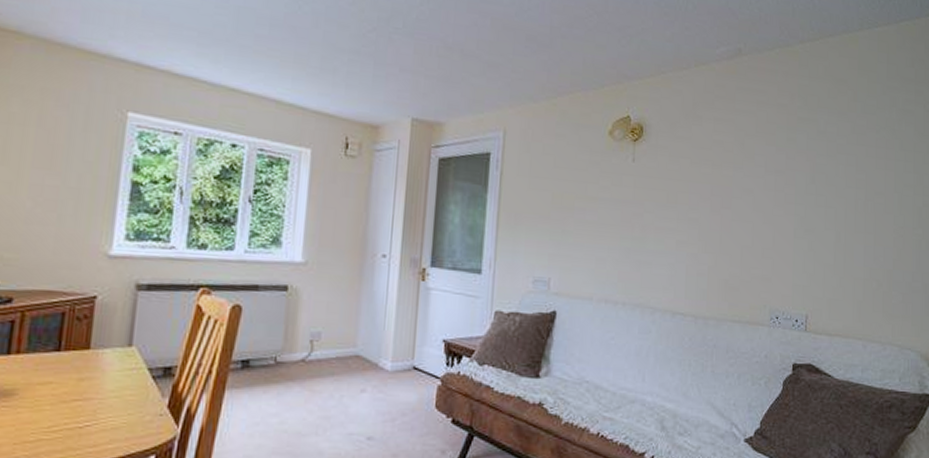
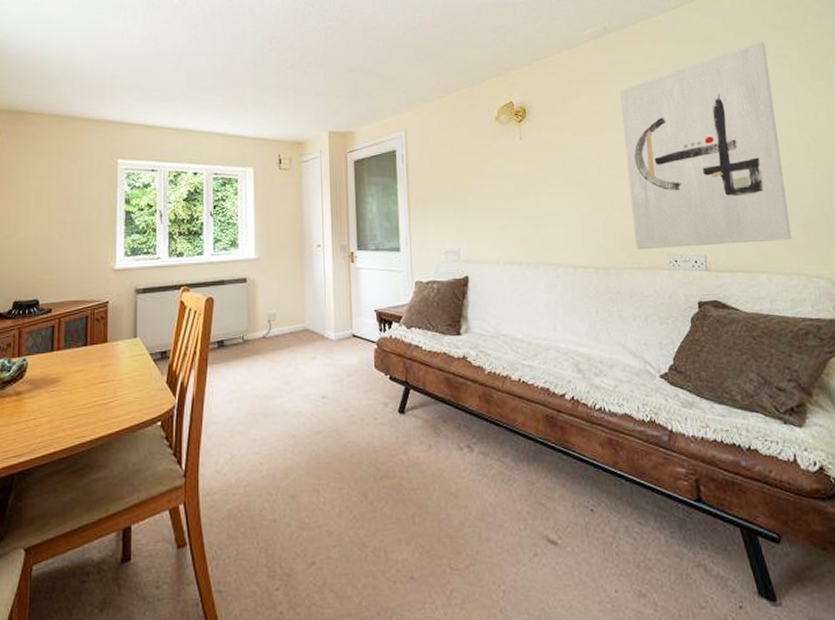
wall art: none [739,92,894,308] -> present [620,41,792,250]

